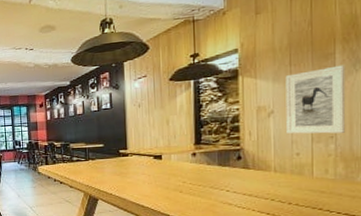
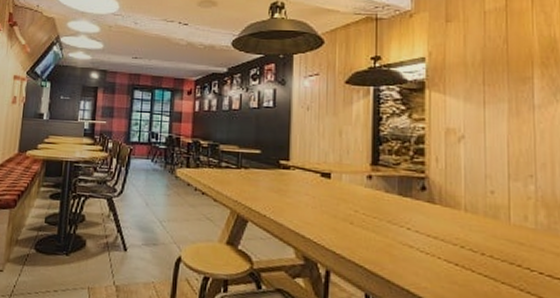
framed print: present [285,65,346,134] -> none [478,92,547,173]

